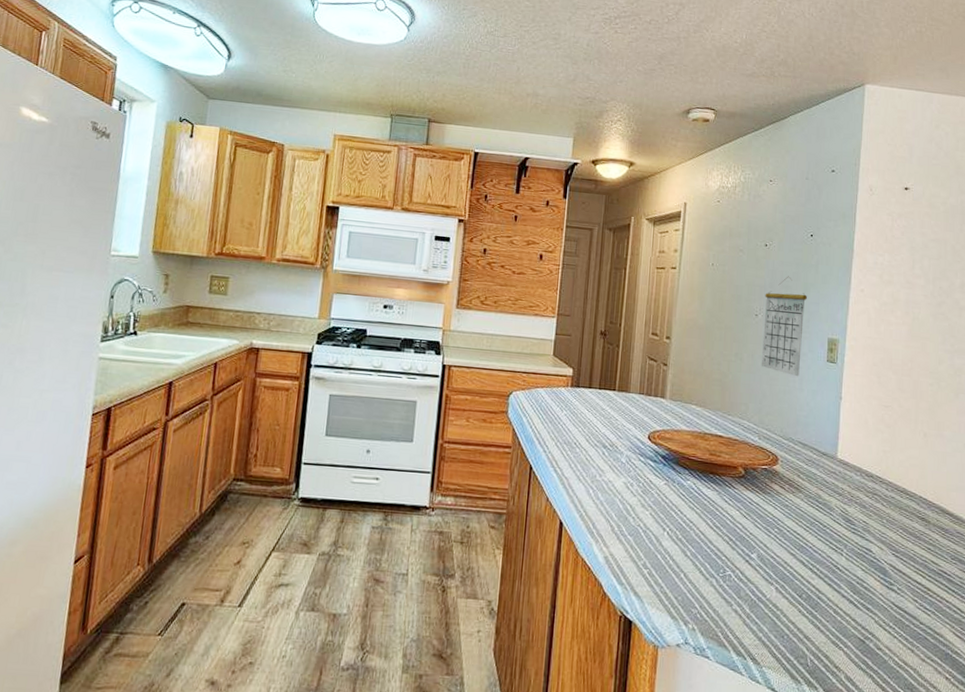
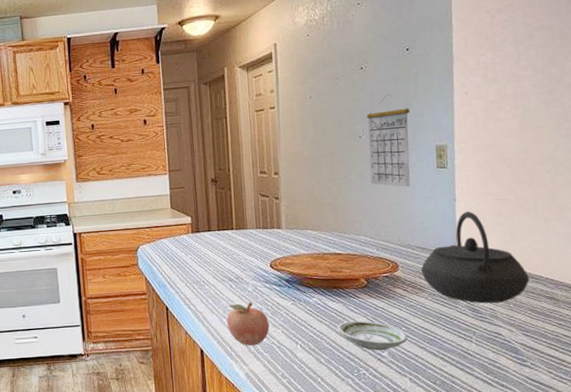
fruit: none [592,474,638,526] -> present [226,301,270,346]
saucer: none [708,512,779,552] -> present [337,320,408,351]
kettle: none [799,412,904,516] -> present [420,211,529,304]

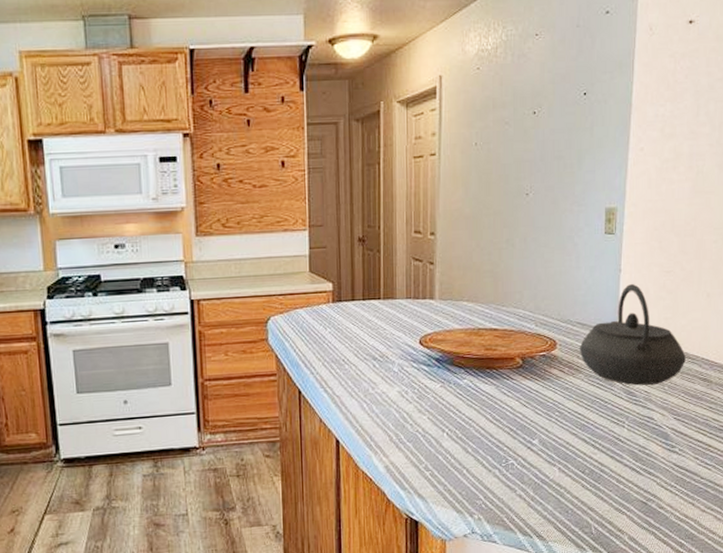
fruit: present [226,301,270,346] -> none [367,383,415,435]
saucer: present [337,320,408,351] -> none [488,405,560,439]
calendar: present [366,93,410,188] -> none [534,145,581,255]

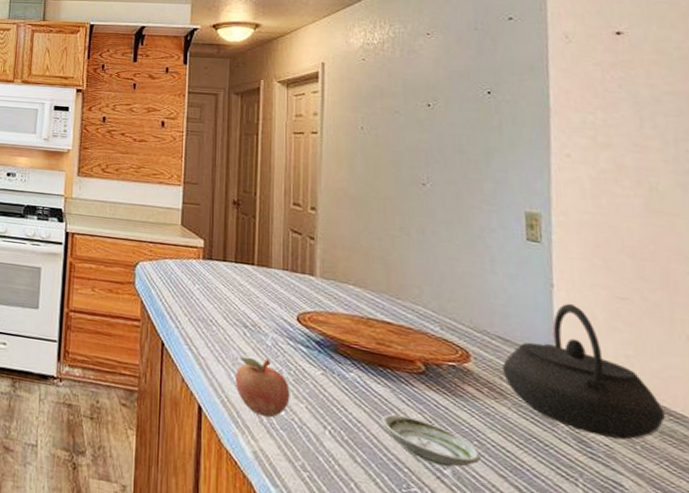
fruit: none [367,383,415,435] -> present [235,357,290,418]
saucer: none [488,405,560,439] -> present [382,413,481,468]

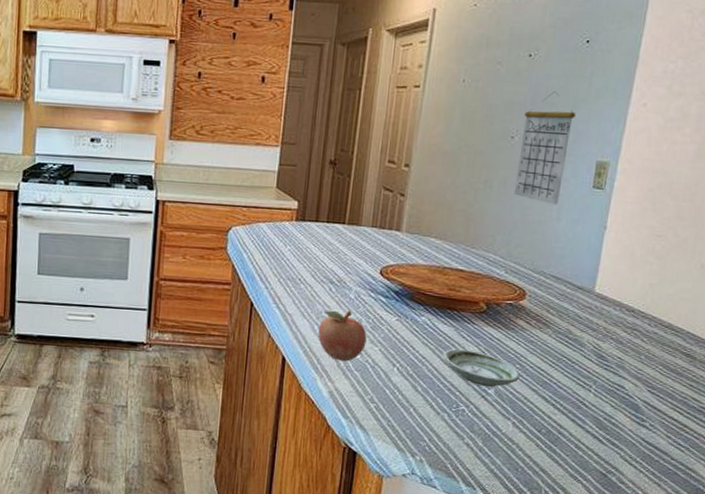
calendar: none [433,139,490,258] -> present [513,91,575,206]
kettle: present [501,303,665,440] -> none [549,242,669,352]

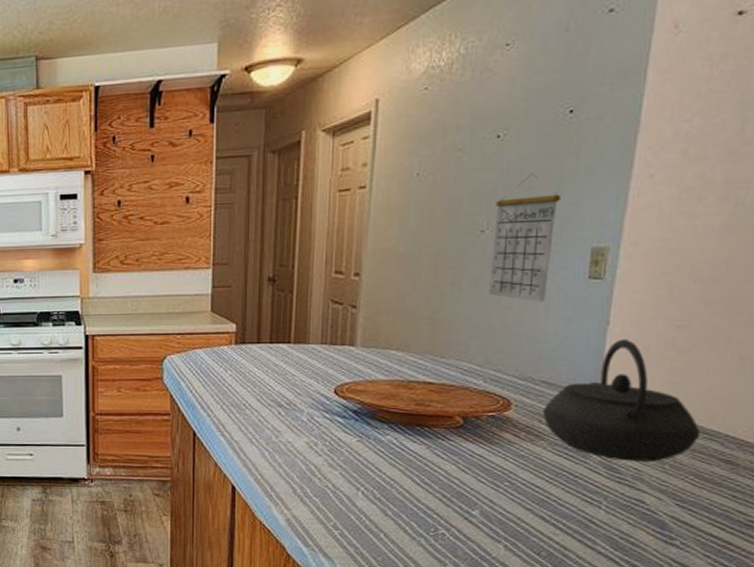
fruit: present [317,310,367,362] -> none [269,434,325,488]
saucer: present [443,348,520,388] -> none [415,468,510,509]
kettle: none [549,242,669,352] -> present [542,338,700,462]

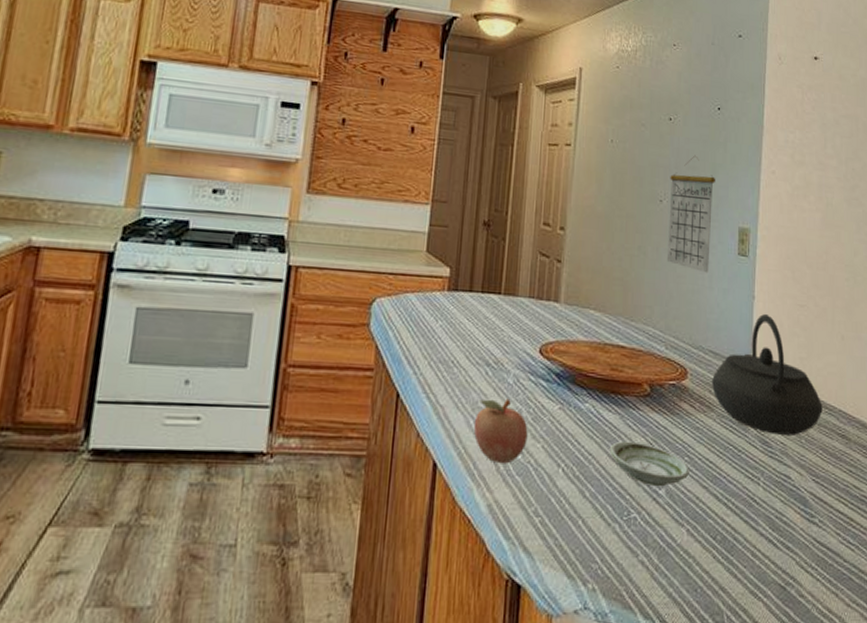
fruit: none [269,434,325,488] -> present [473,398,528,464]
saucer: none [415,468,510,509] -> present [610,441,689,487]

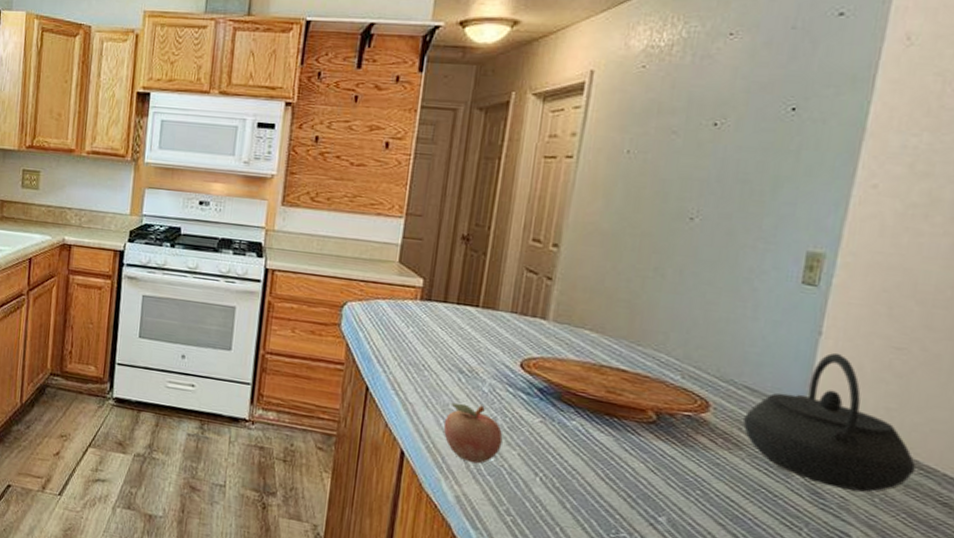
saucer: present [610,441,689,487] -> none [599,462,702,515]
calendar: present [666,155,715,274] -> none [692,166,777,302]

